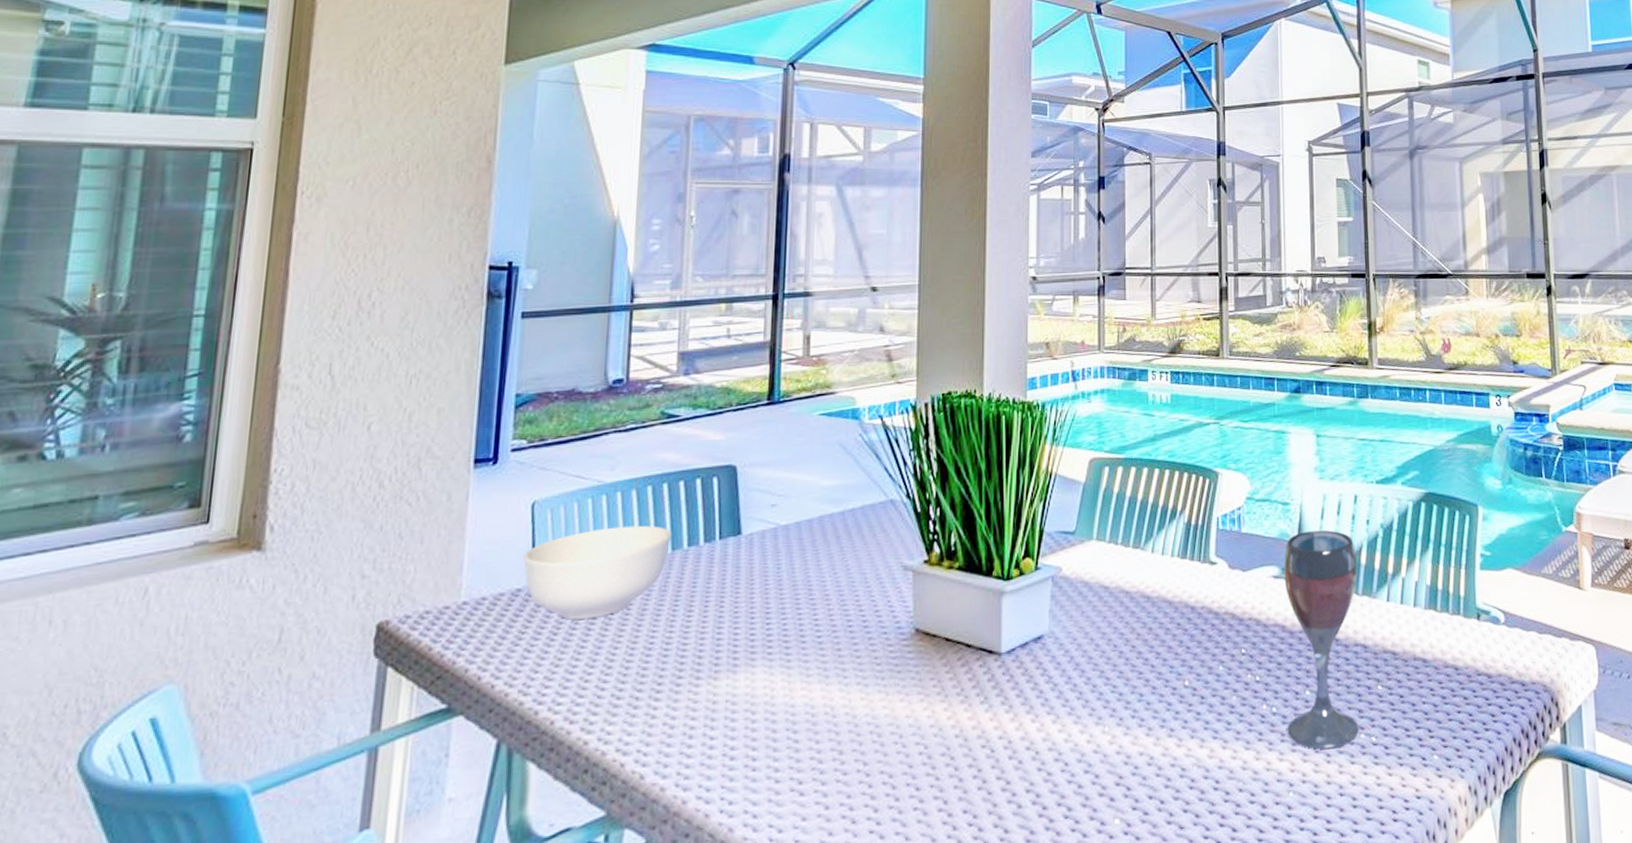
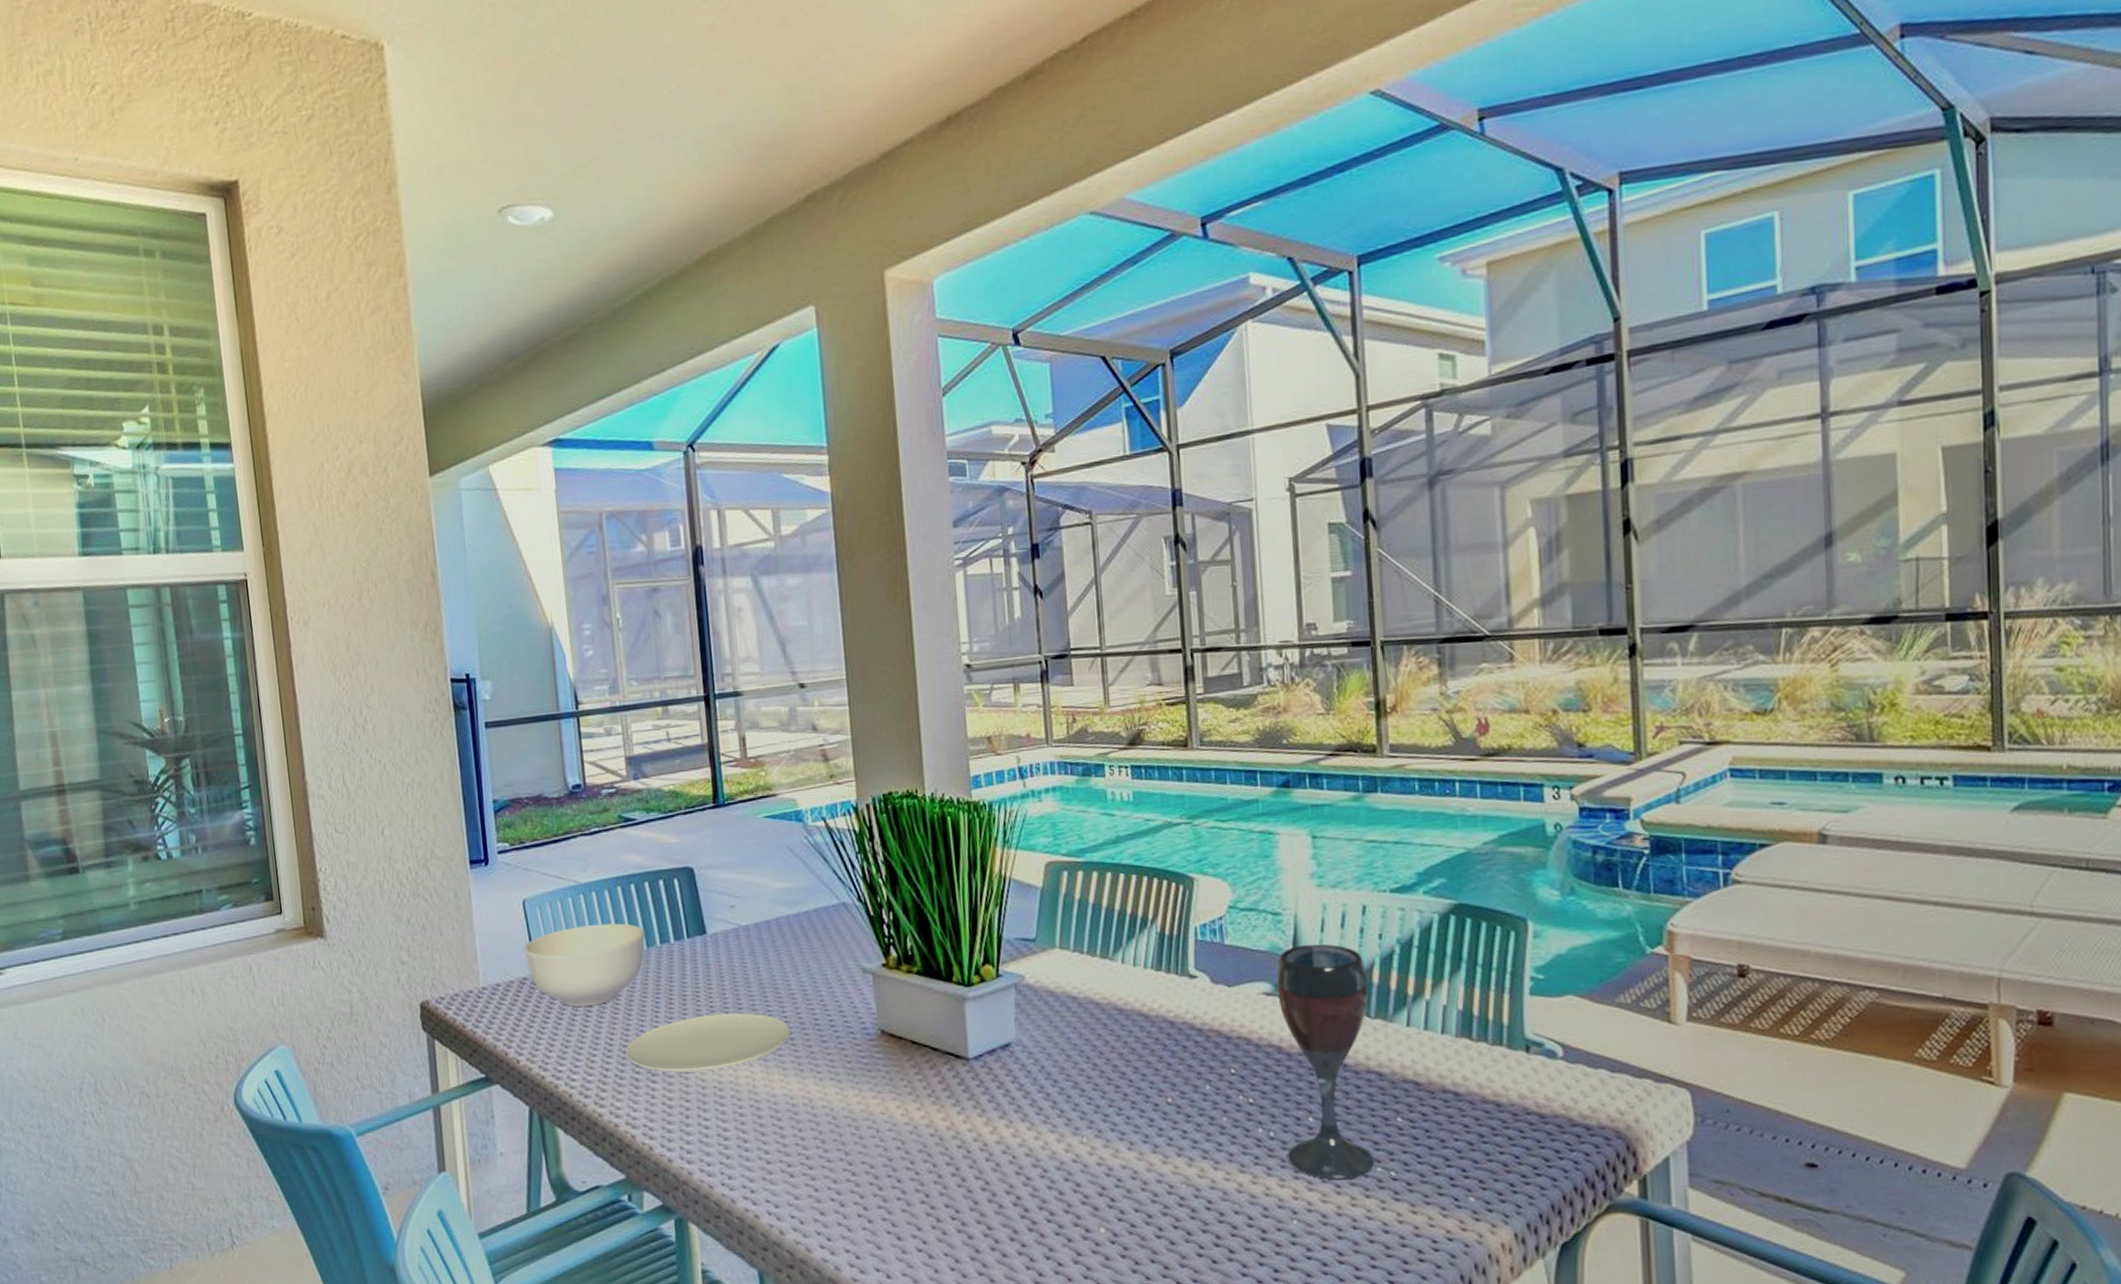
plate: none [628,617,820,689] -> present [625,1012,790,1073]

